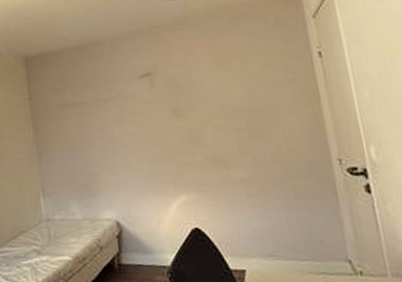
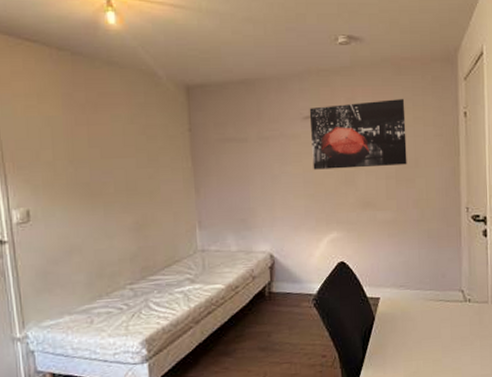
wall art: none [144,46,259,129] -> present [309,99,407,170]

